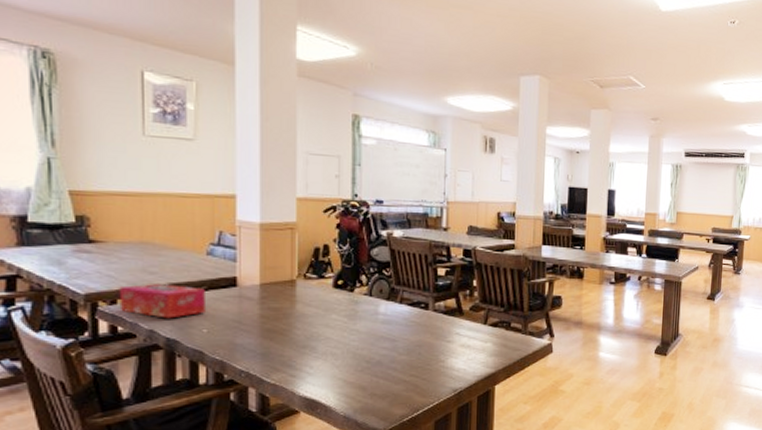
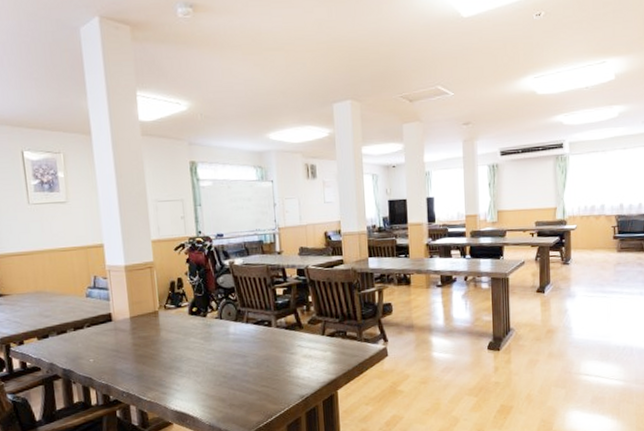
tissue box: present [119,284,205,319] -> none [24,324,90,353]

